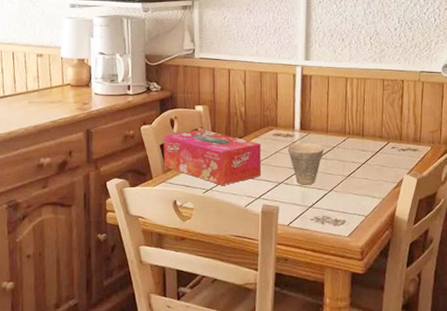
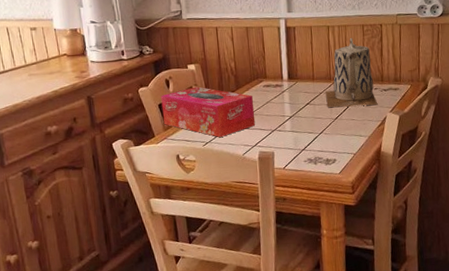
cup: present [287,142,324,185] -> none [277,90,312,131]
teapot: none [339,92,395,166] -> present [325,38,378,107]

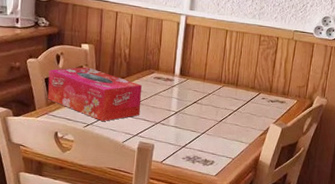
teapot: present [325,38,378,107] -> none [213,45,263,115]

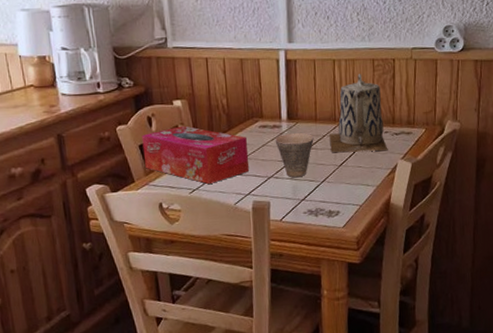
cup: none [166,87,201,127] -> present [275,132,314,178]
teapot: none [213,45,263,115] -> present [329,74,388,152]

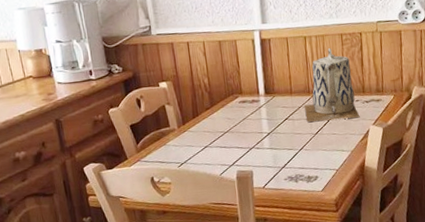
tissue box: present [142,126,249,184] -> none [132,105,232,157]
cup: present [275,132,314,178] -> none [254,105,291,148]

